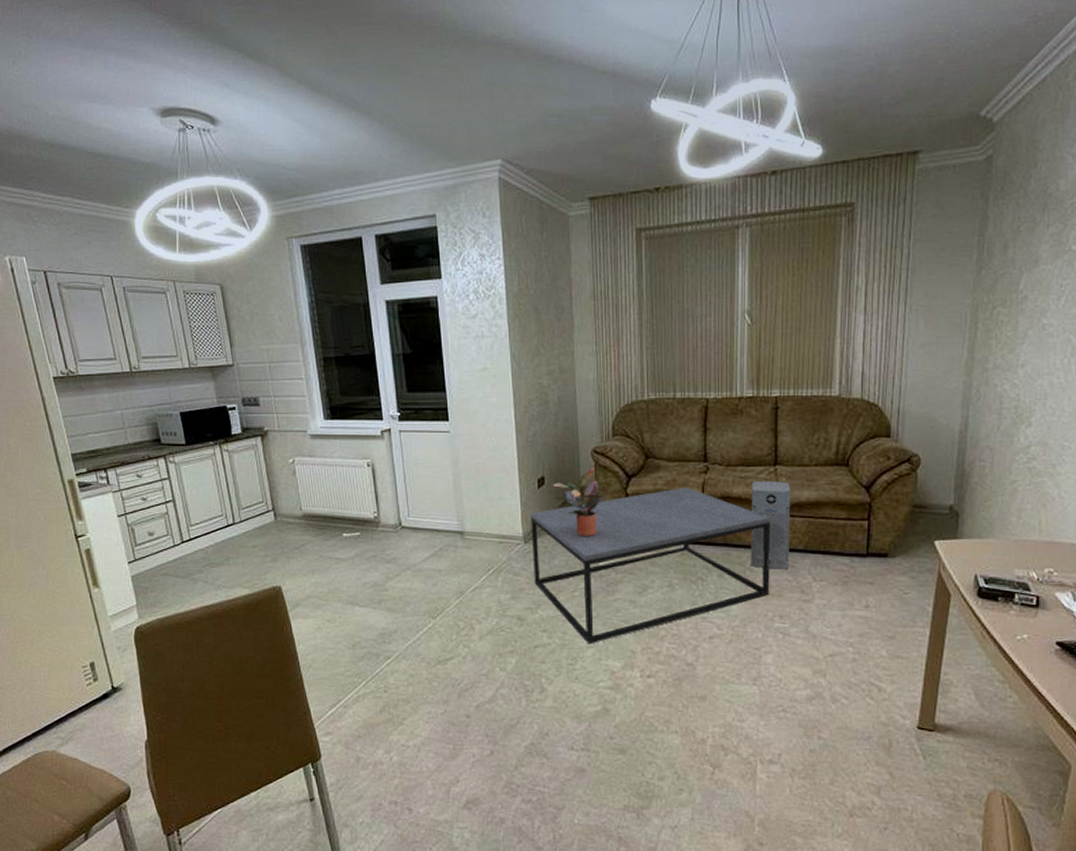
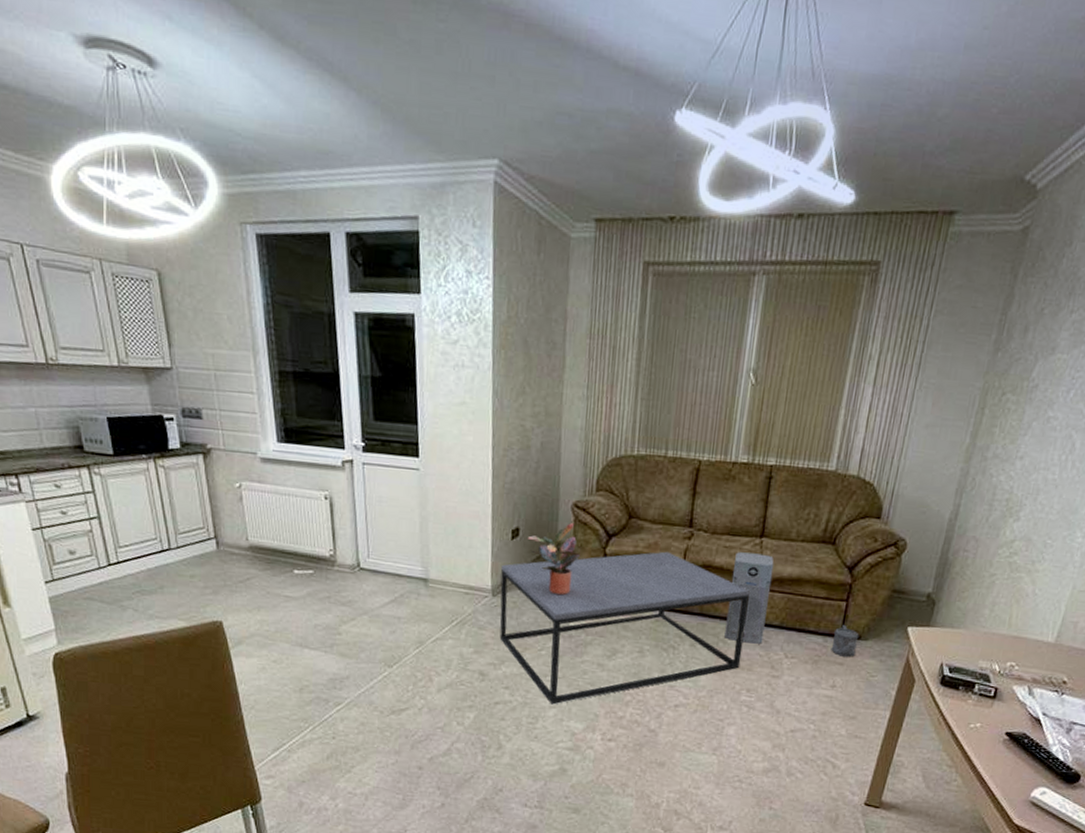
watering can: none [859,544,886,576] -> present [831,625,859,657]

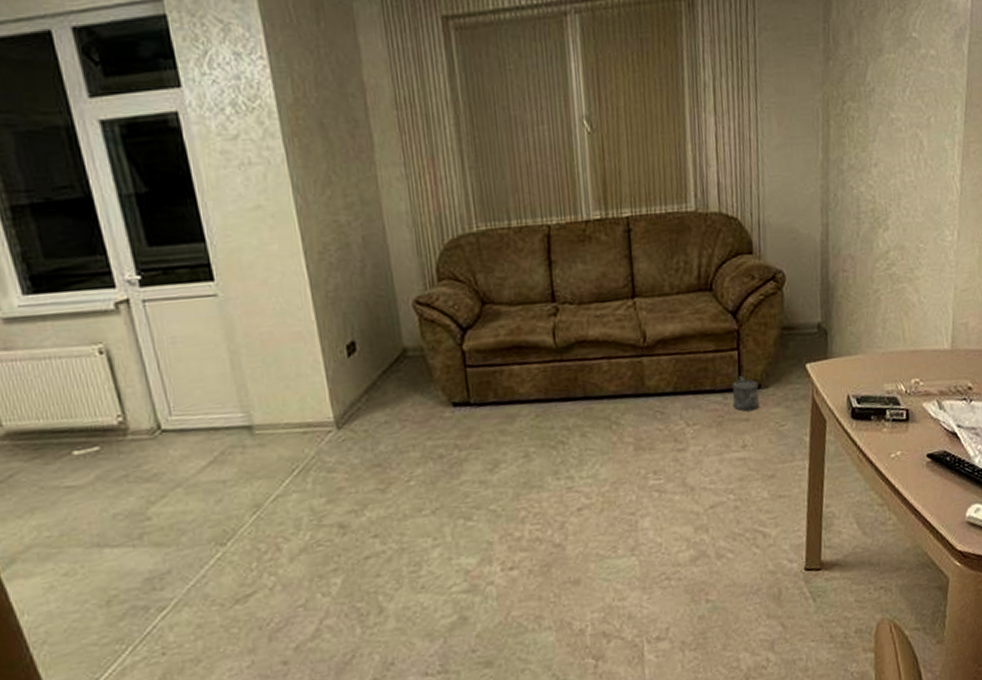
coffee table: present [499,551,751,705] -> none [342,334,641,543]
potted plant: present [527,523,581,595] -> none [366,323,435,411]
air purifier: present [724,552,774,644] -> none [609,315,659,420]

